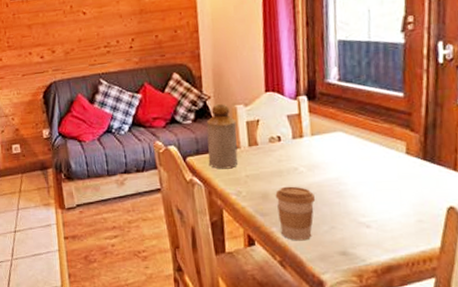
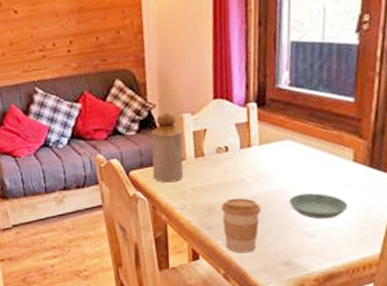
saucer: none [342,184,404,210] -> present [288,193,349,219]

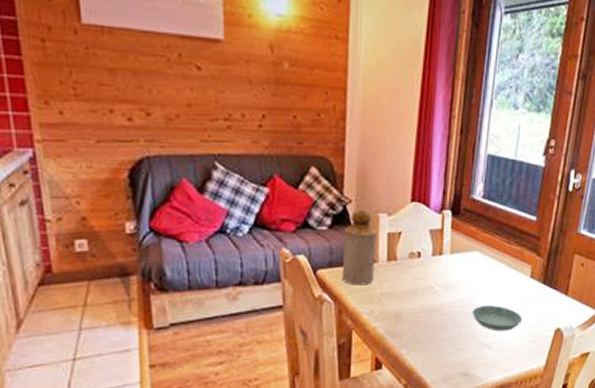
coffee cup: present [221,198,262,254] -> none [408,306,447,363]

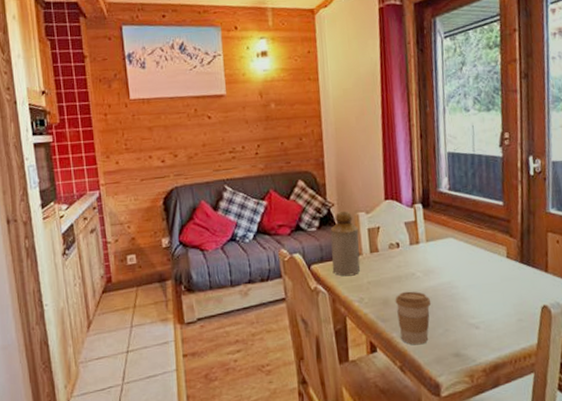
coffee cup: none [408,306,447,363] -> present [395,291,432,345]
saucer: present [472,305,523,331] -> none [454,286,506,312]

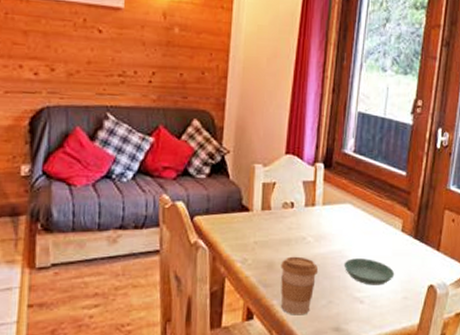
bottle: present [330,210,361,277] -> none [217,159,252,233]
saucer: none [454,286,506,312] -> present [343,258,395,285]

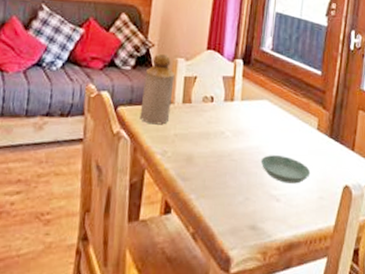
bottle: none [217,159,252,233] -> present [139,53,175,125]
coffee cup: present [280,256,319,315] -> none [198,150,236,212]

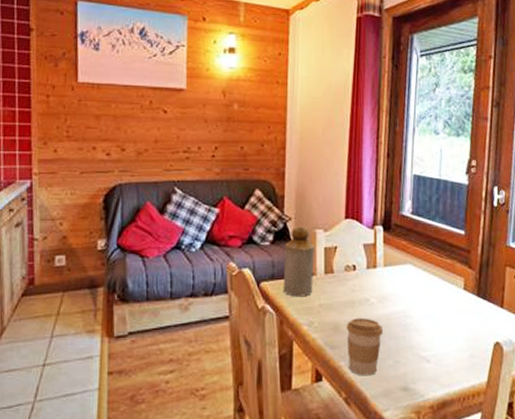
coffee cup: none [198,150,236,212] -> present [346,318,384,376]
saucer: present [260,155,311,184] -> none [408,318,460,344]

